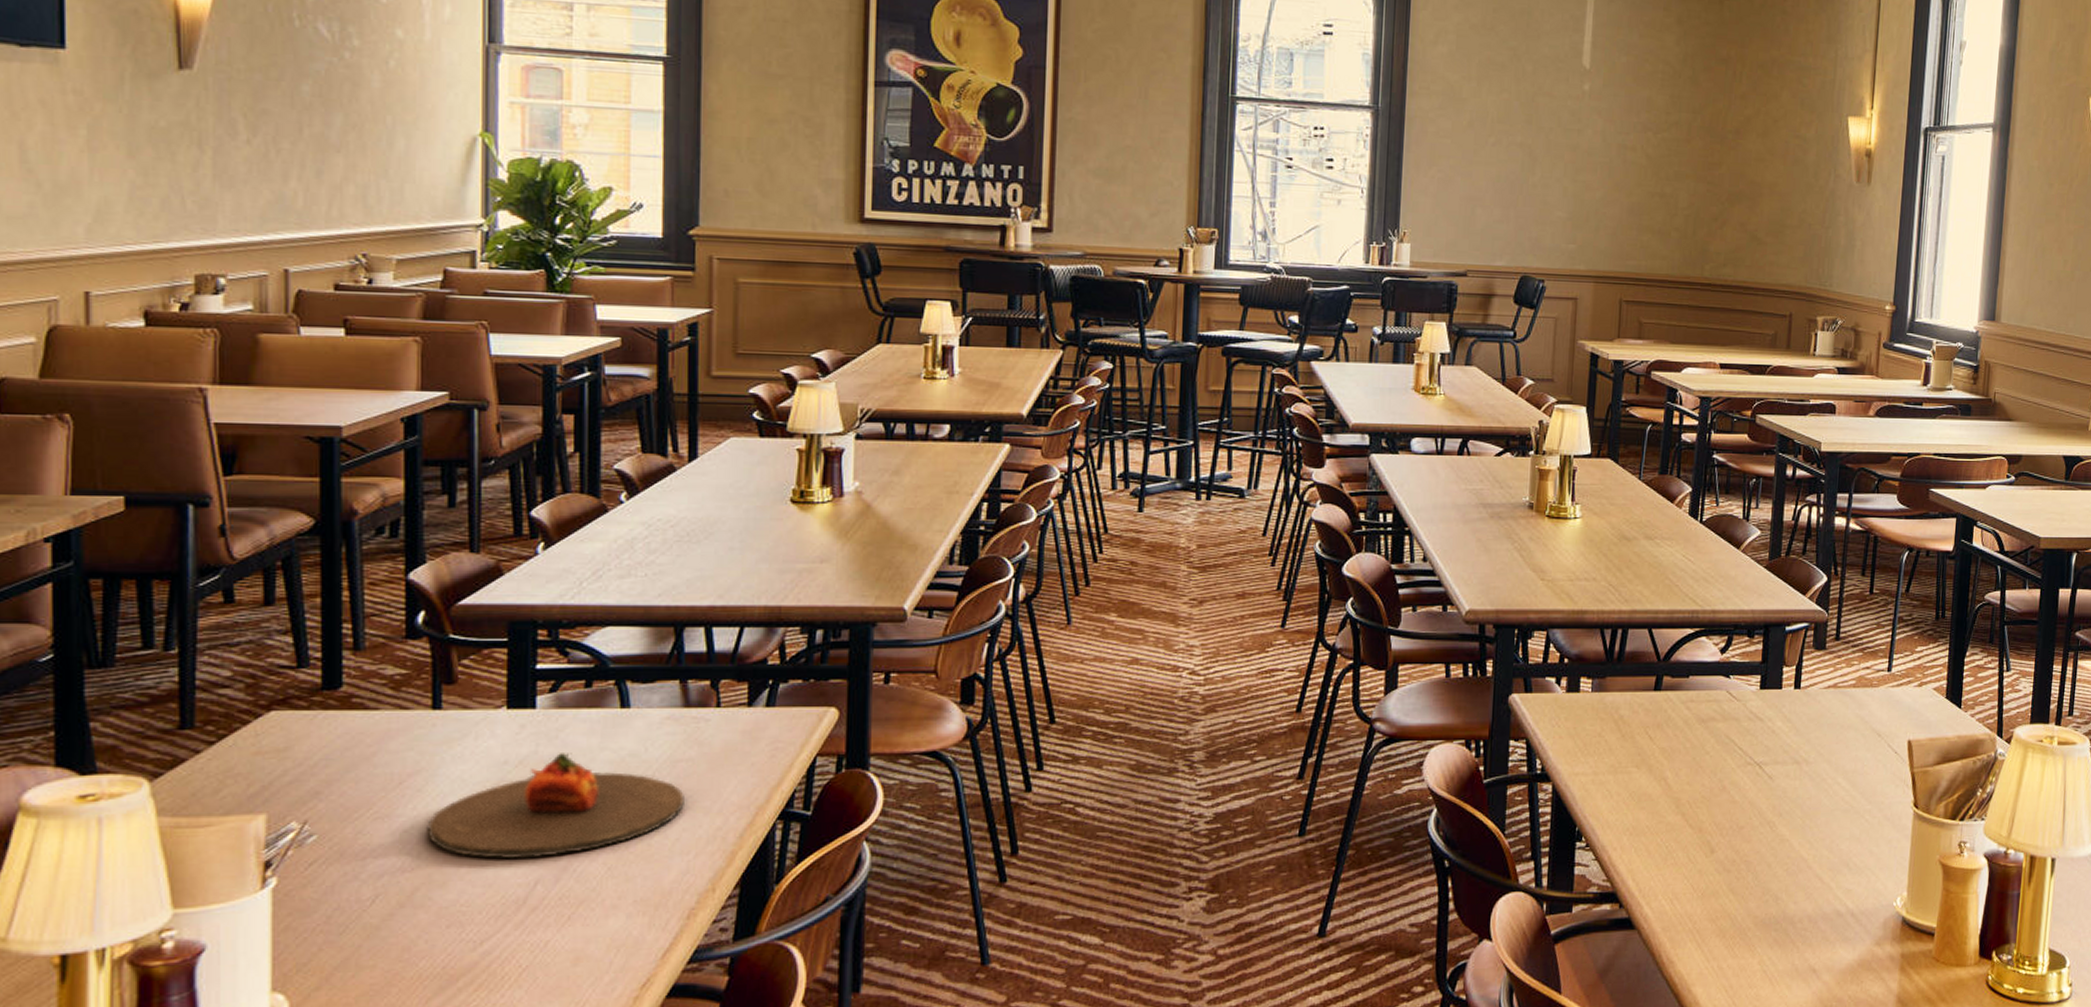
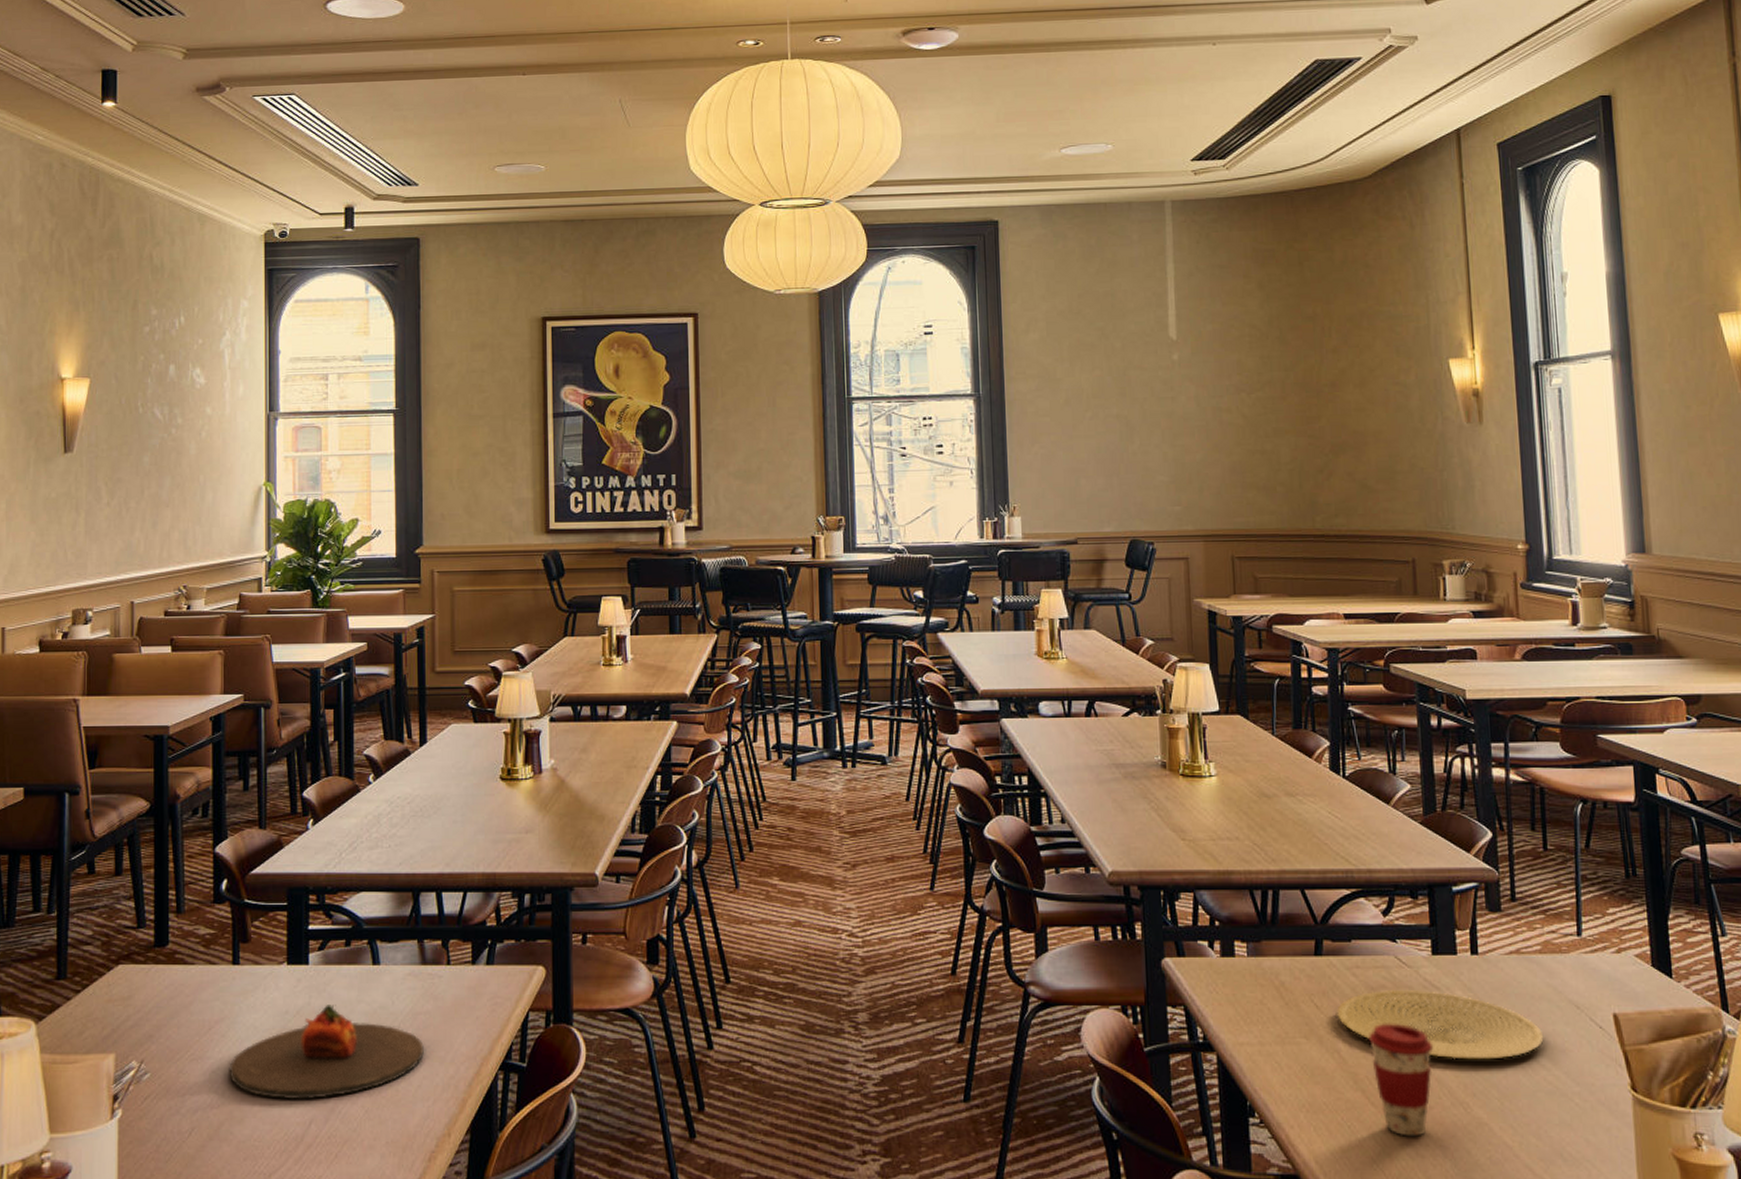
plate: none [1668,721,1847,784] -> present [1337,989,1544,1060]
coffee cup: none [1694,753,1750,854] -> present [1369,1024,1433,1137]

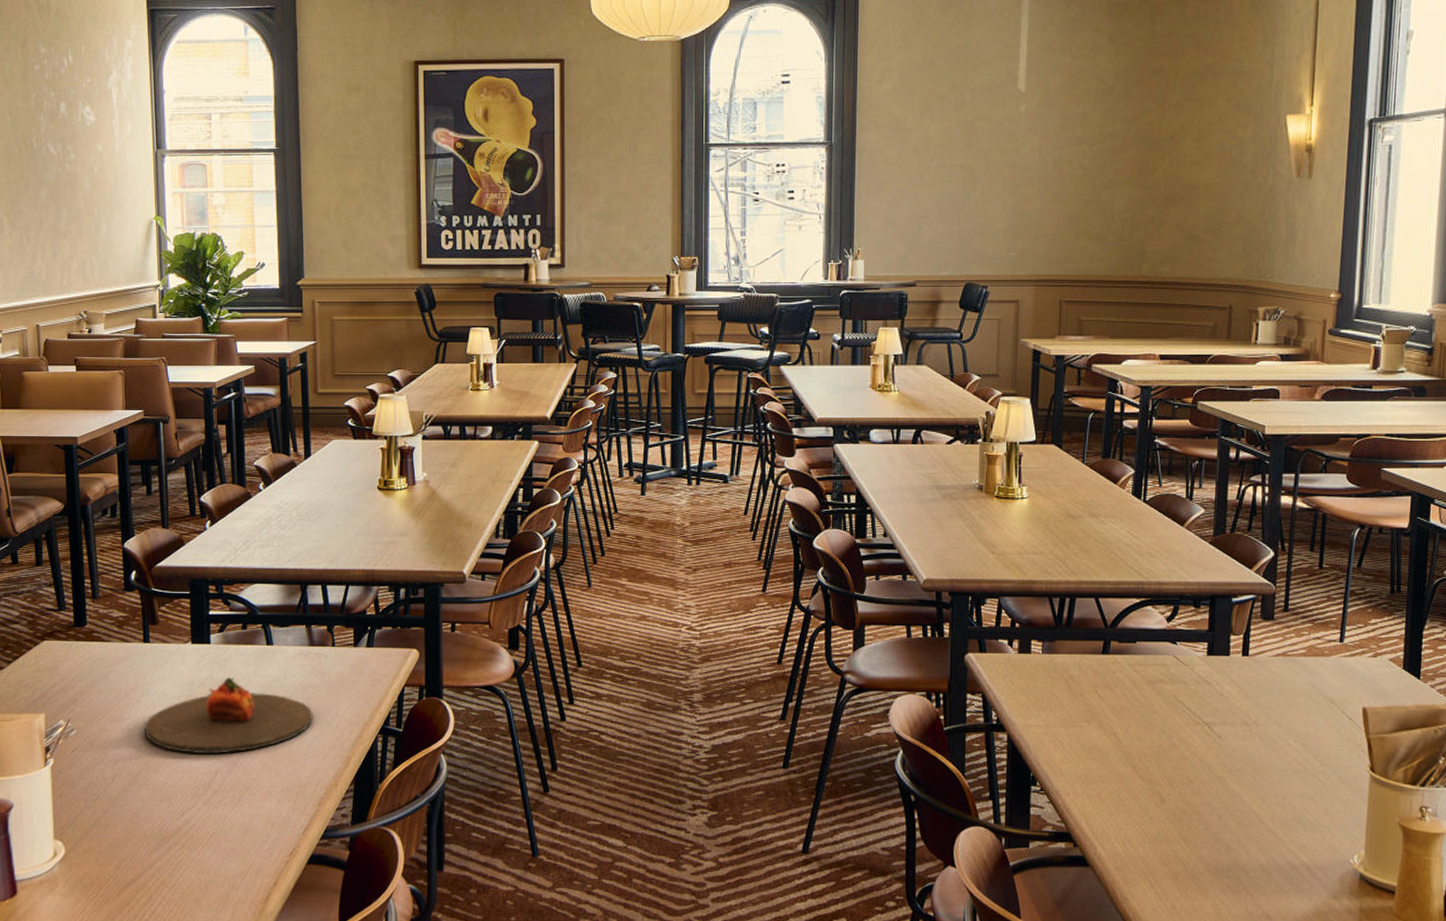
plate: present [1337,989,1544,1060] -> none [1117,683,1299,743]
coffee cup: present [1369,1024,1433,1137] -> none [1143,712,1199,804]

